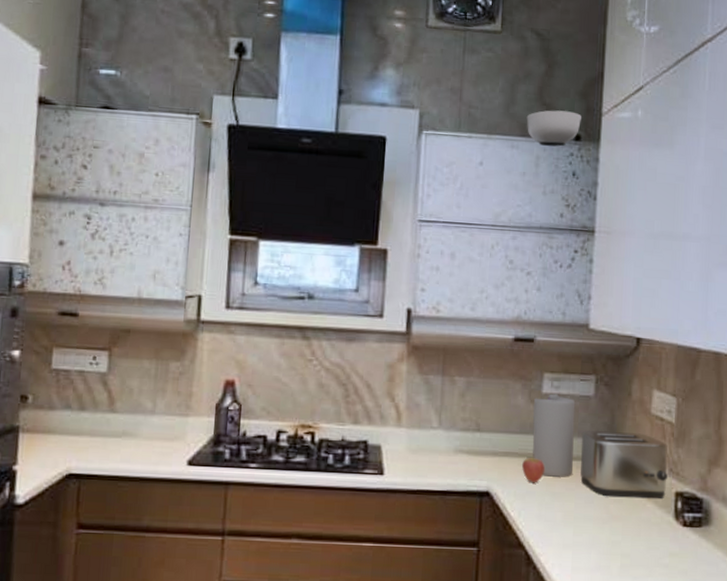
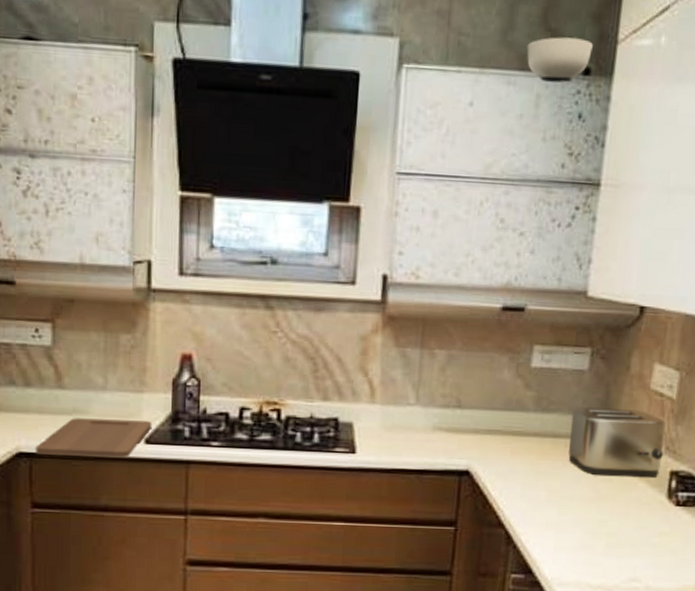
cutting board: none [84,440,195,479] -> present [35,418,151,458]
fruit: present [522,453,545,482] -> none [505,431,531,461]
paper towel holder: present [532,393,576,477] -> none [517,367,568,456]

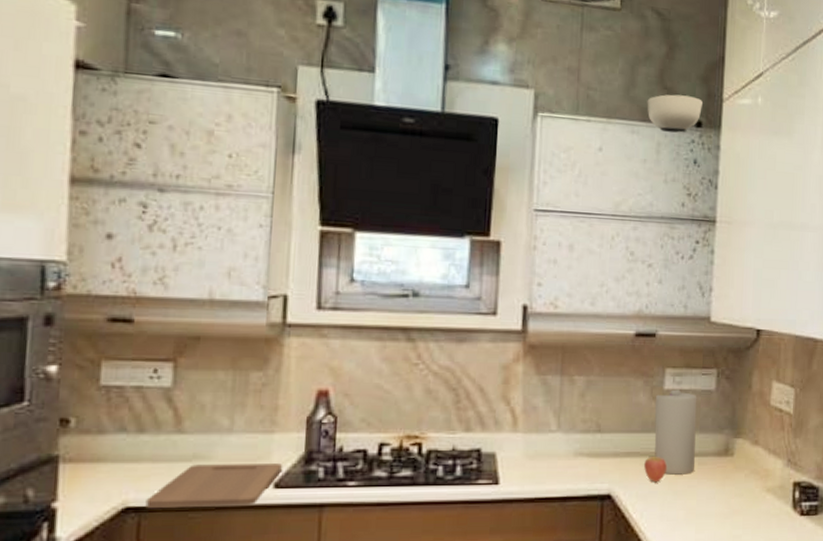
fruit: none [505,431,531,461] -> present [644,452,668,482]
paper towel holder: none [517,367,568,456] -> present [654,389,697,475]
toaster: present [568,407,666,477] -> none [702,426,786,490]

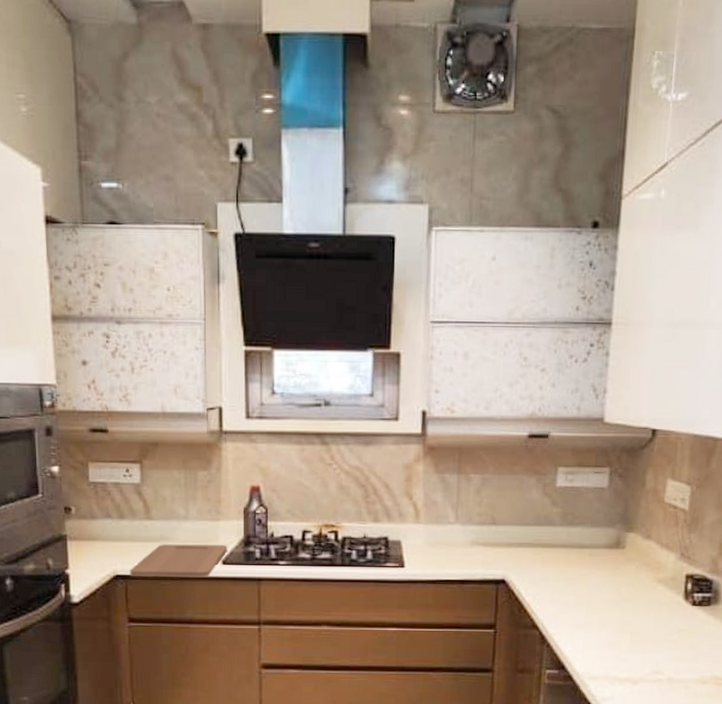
fruit: present [644,452,668,482] -> none [536,543,559,570]
bowl: present [647,94,703,133] -> none [541,196,600,236]
paper towel holder: present [654,389,697,475] -> none [546,487,589,564]

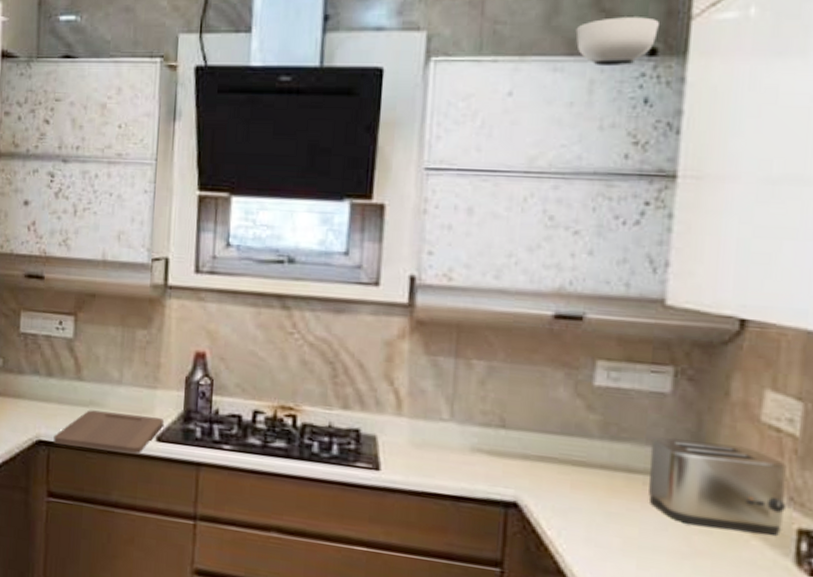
bowl: none [541,196,600,236] -> present [575,17,659,66]
toaster: none [593,520,680,581] -> present [648,437,787,535]

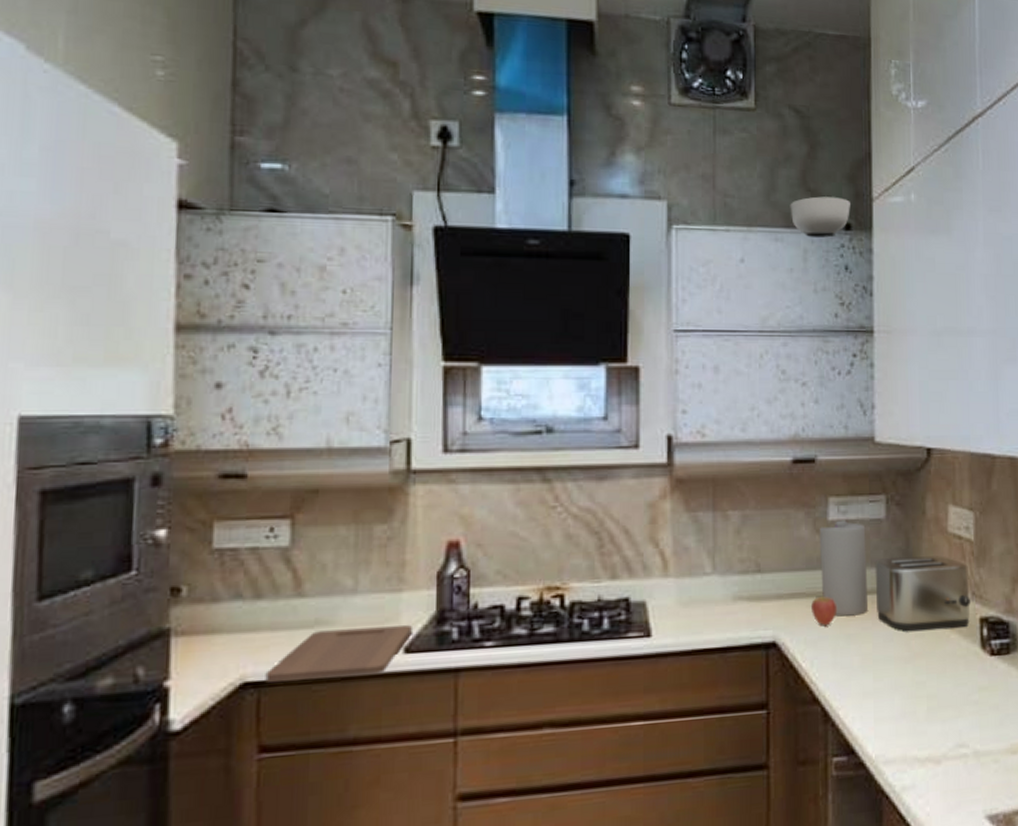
fruit: none [563,460,597,497] -> present [811,591,838,625]
paper towel holder: none [578,387,643,495] -> present [819,520,867,617]

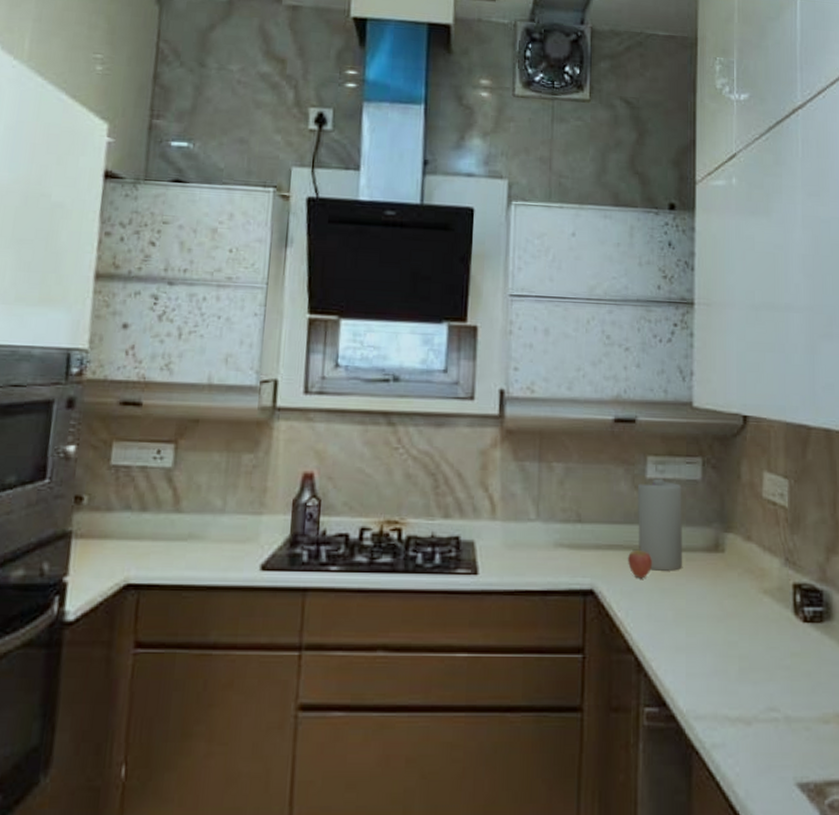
cutting board: present [265,625,412,684] -> none [144,544,269,588]
bowl: present [790,196,850,238] -> none [618,178,675,216]
toaster: present [874,556,970,631] -> none [690,518,784,591]

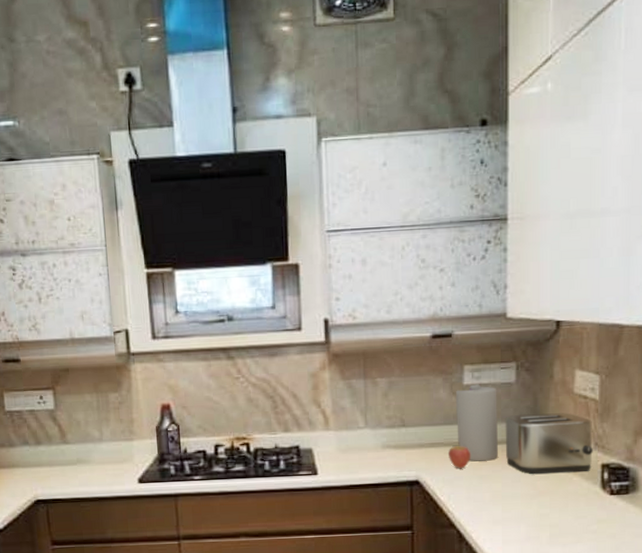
toaster: none [690,518,784,591] -> present [505,413,593,474]

